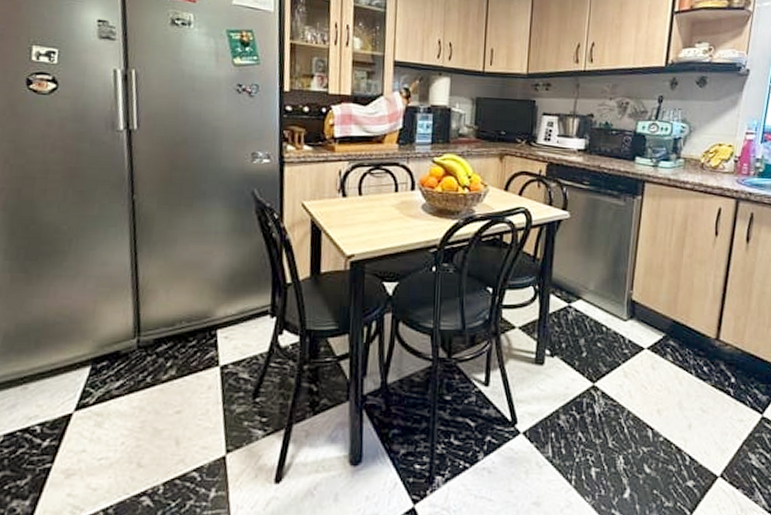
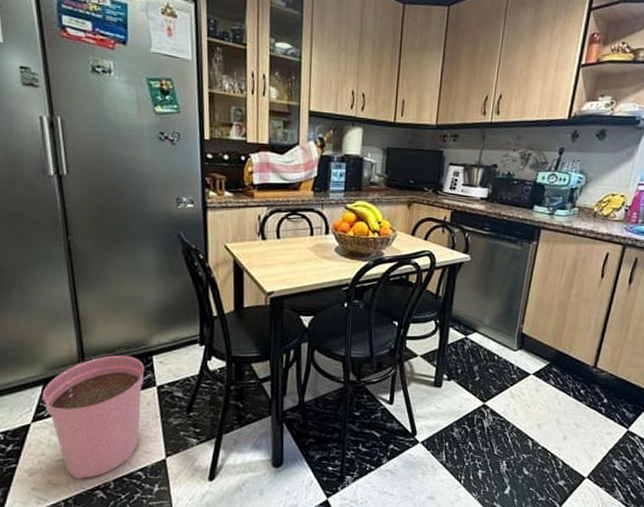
plant pot: none [89,330,208,482] -> present [43,355,145,479]

